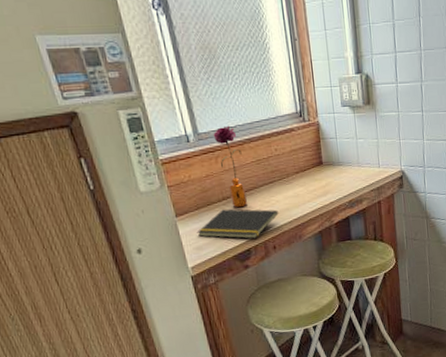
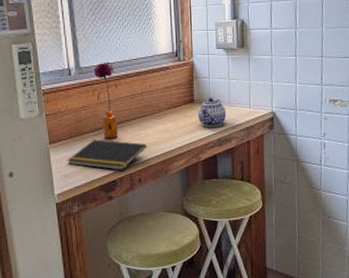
teapot: none [326,158,357,190] -> present [197,97,227,128]

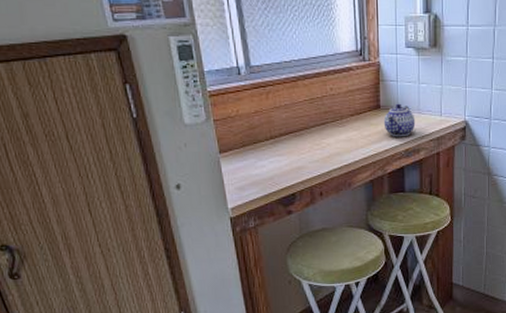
notepad: present [67,139,147,170] -> none [240,149,328,183]
flower: present [93,62,118,139] -> none [266,60,296,149]

